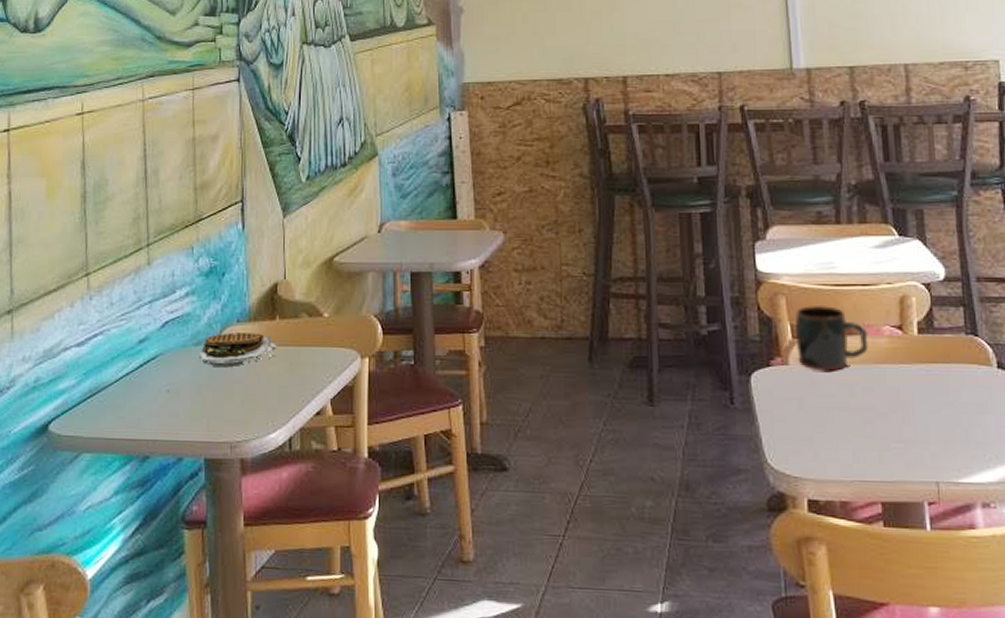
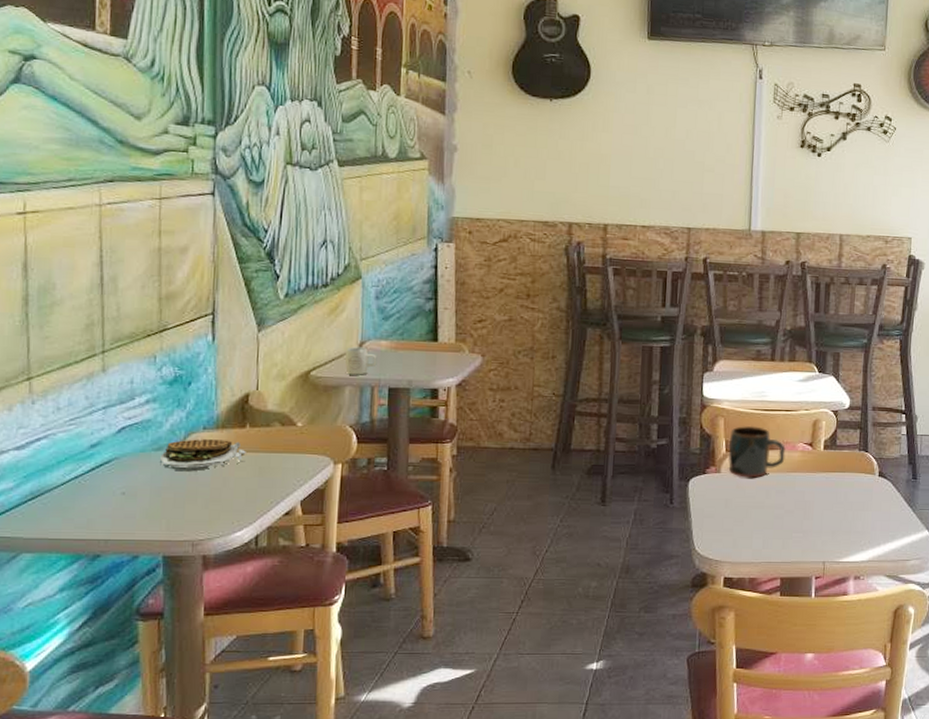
mug: none [367,229,398,260] -> present [345,347,377,375]

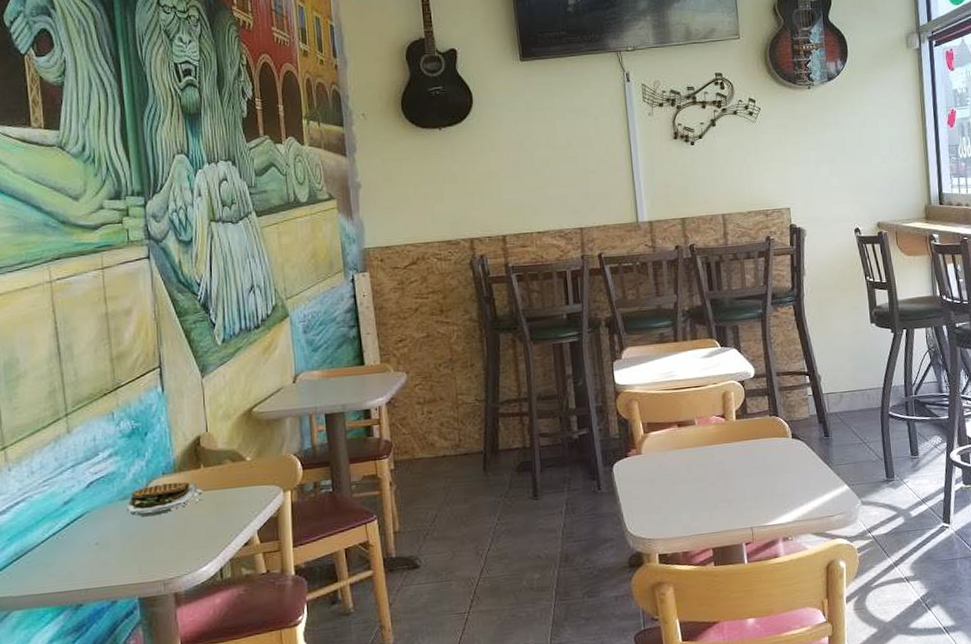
mug: present [345,347,377,375] -> none [283,379,312,407]
mug: present [727,425,786,478] -> none [645,405,701,456]

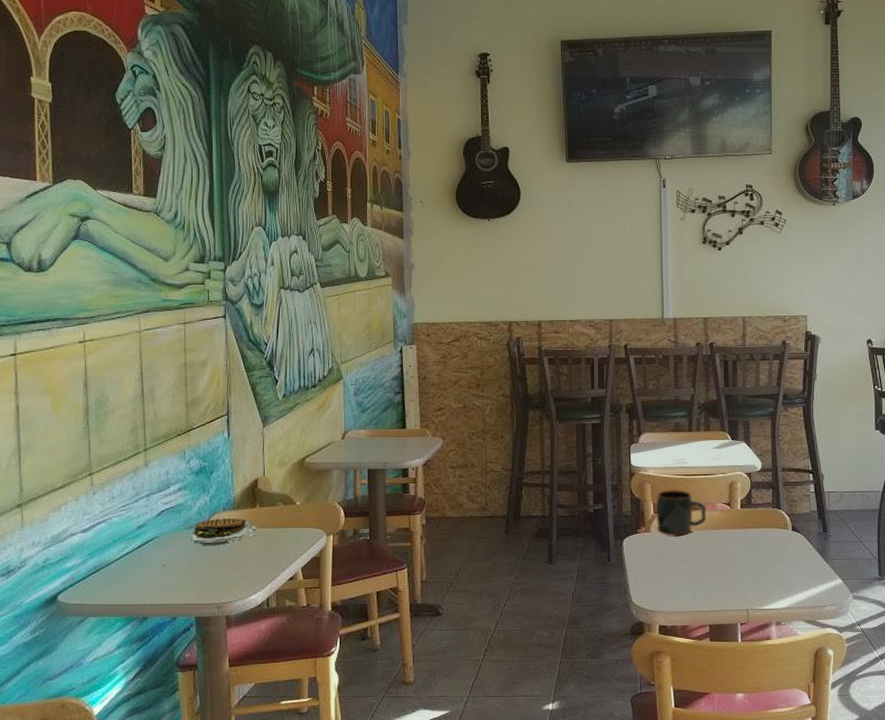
mug: none [645,405,701,456] -> present [656,489,707,536]

